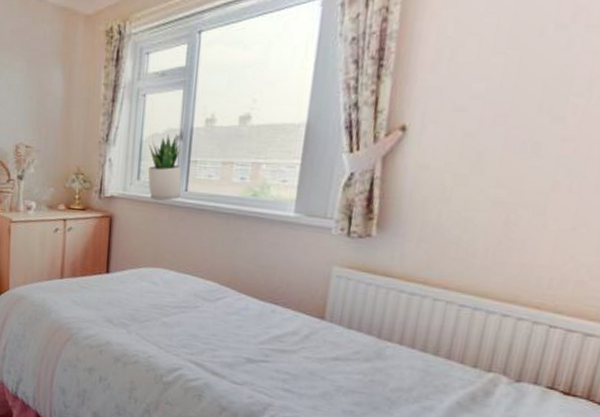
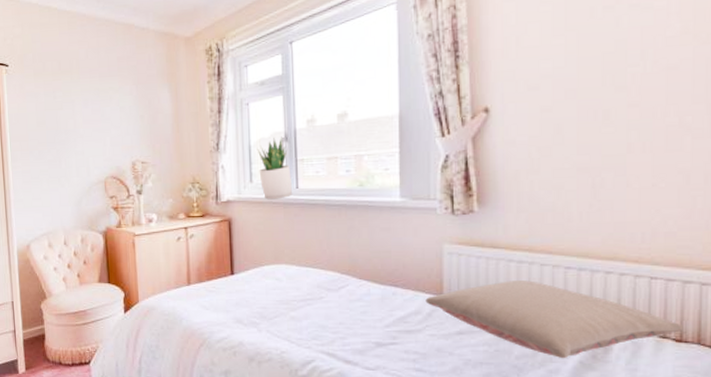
pillow: none [305,311,575,398] -> present [425,280,683,359]

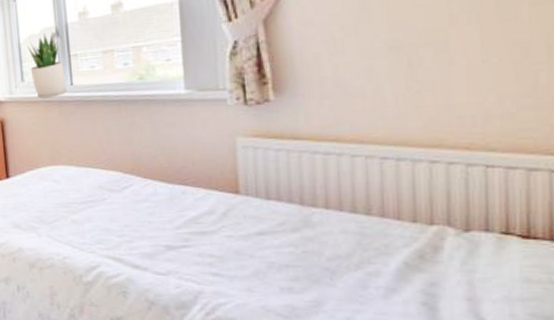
pillow: present [425,280,683,359] -> none [219,174,531,260]

